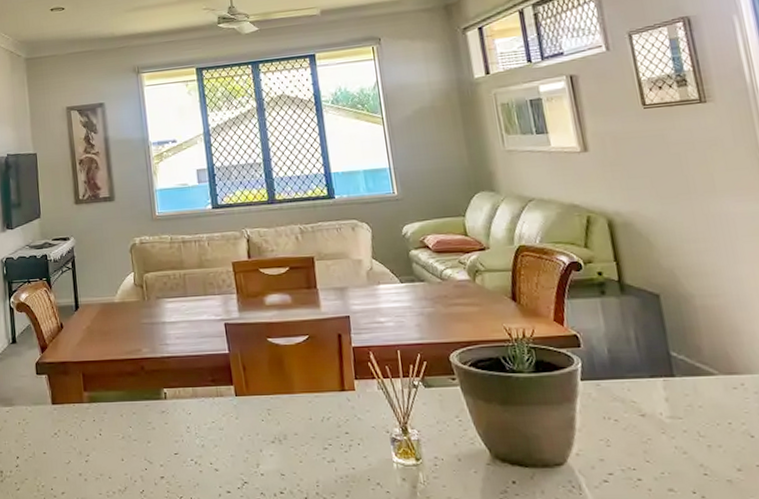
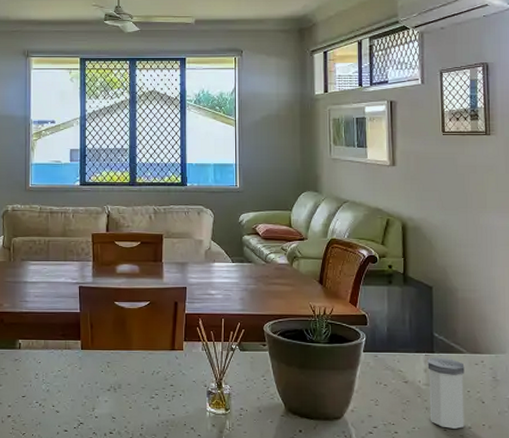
salt shaker: none [667,382,732,472] -> present [427,357,465,429]

